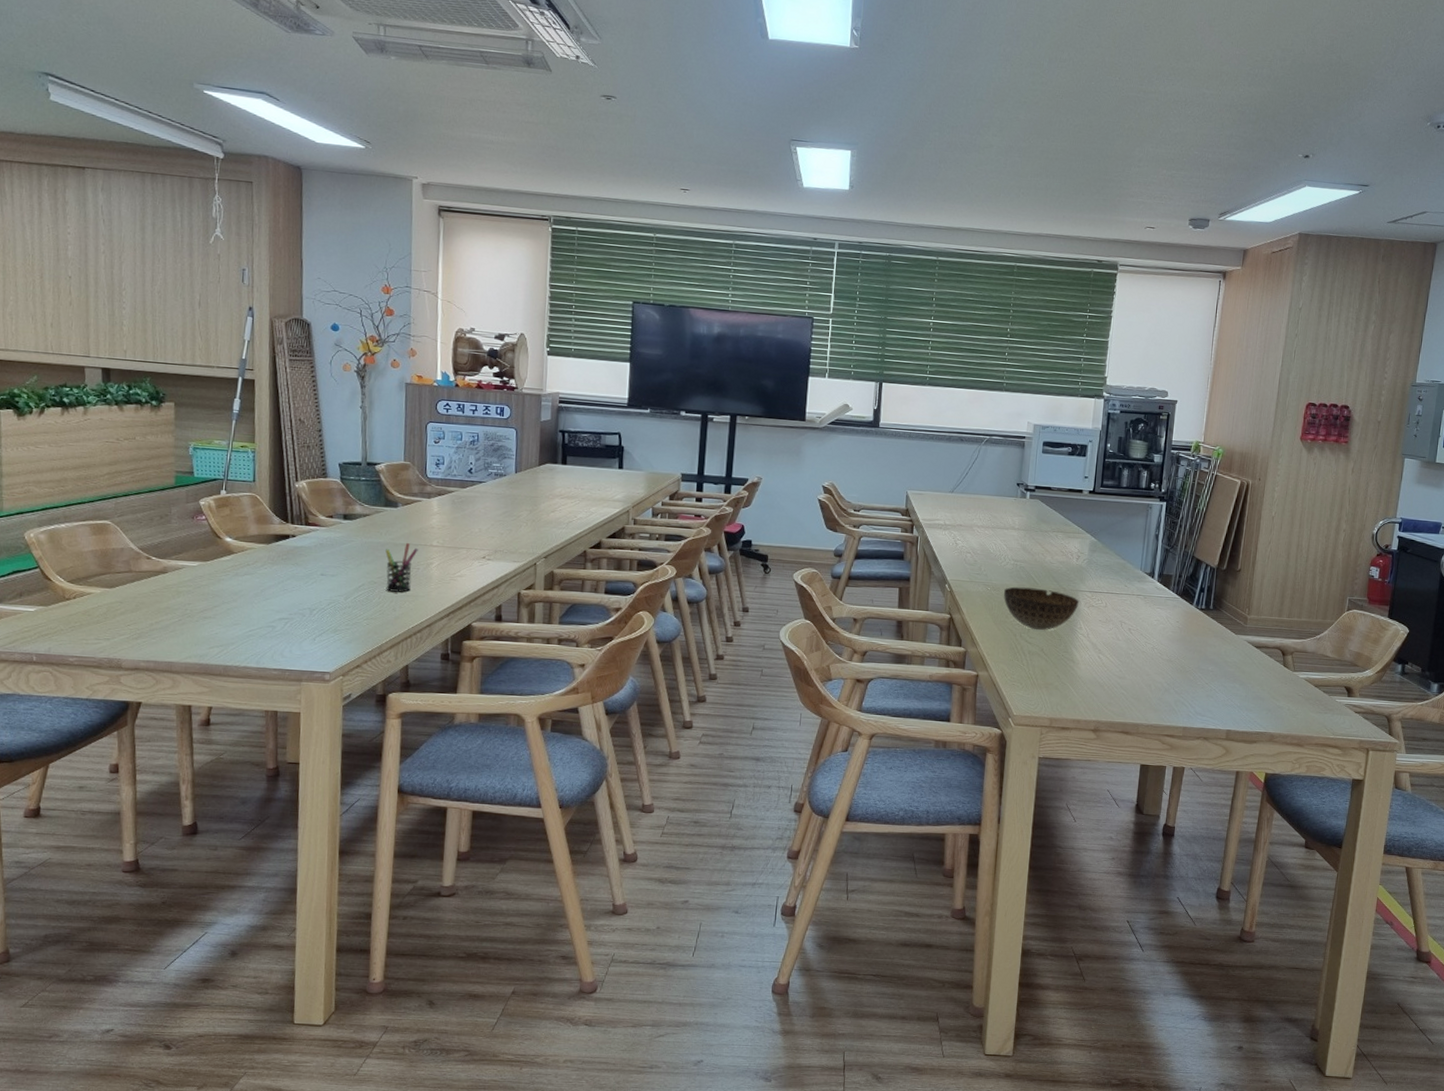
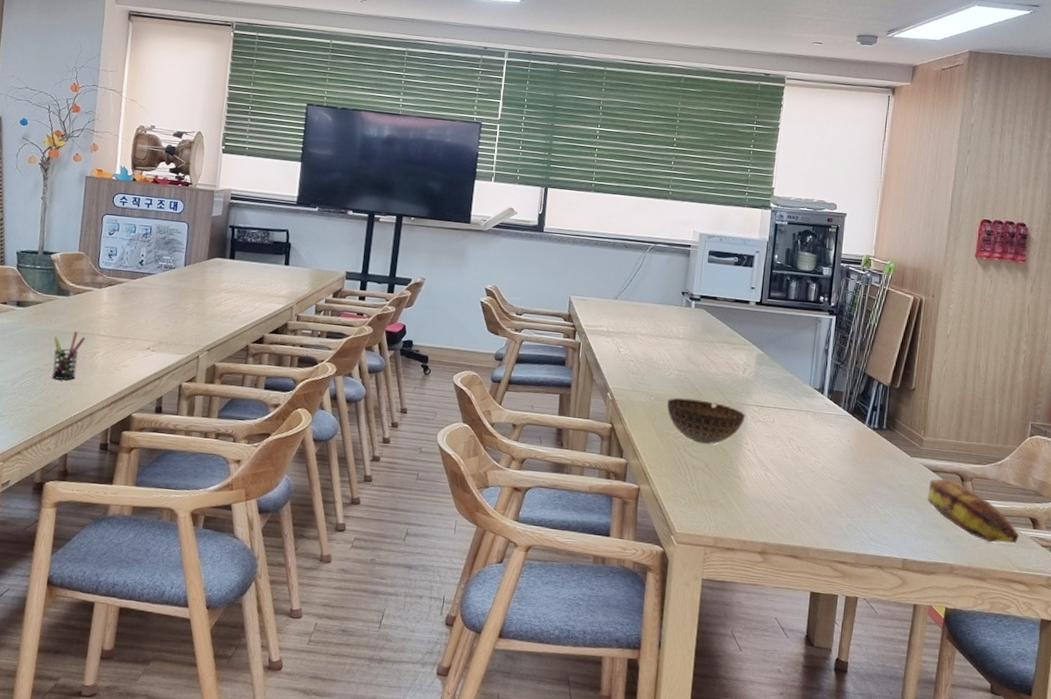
banana: none [1250,653,1335,711] -> present [927,478,1019,543]

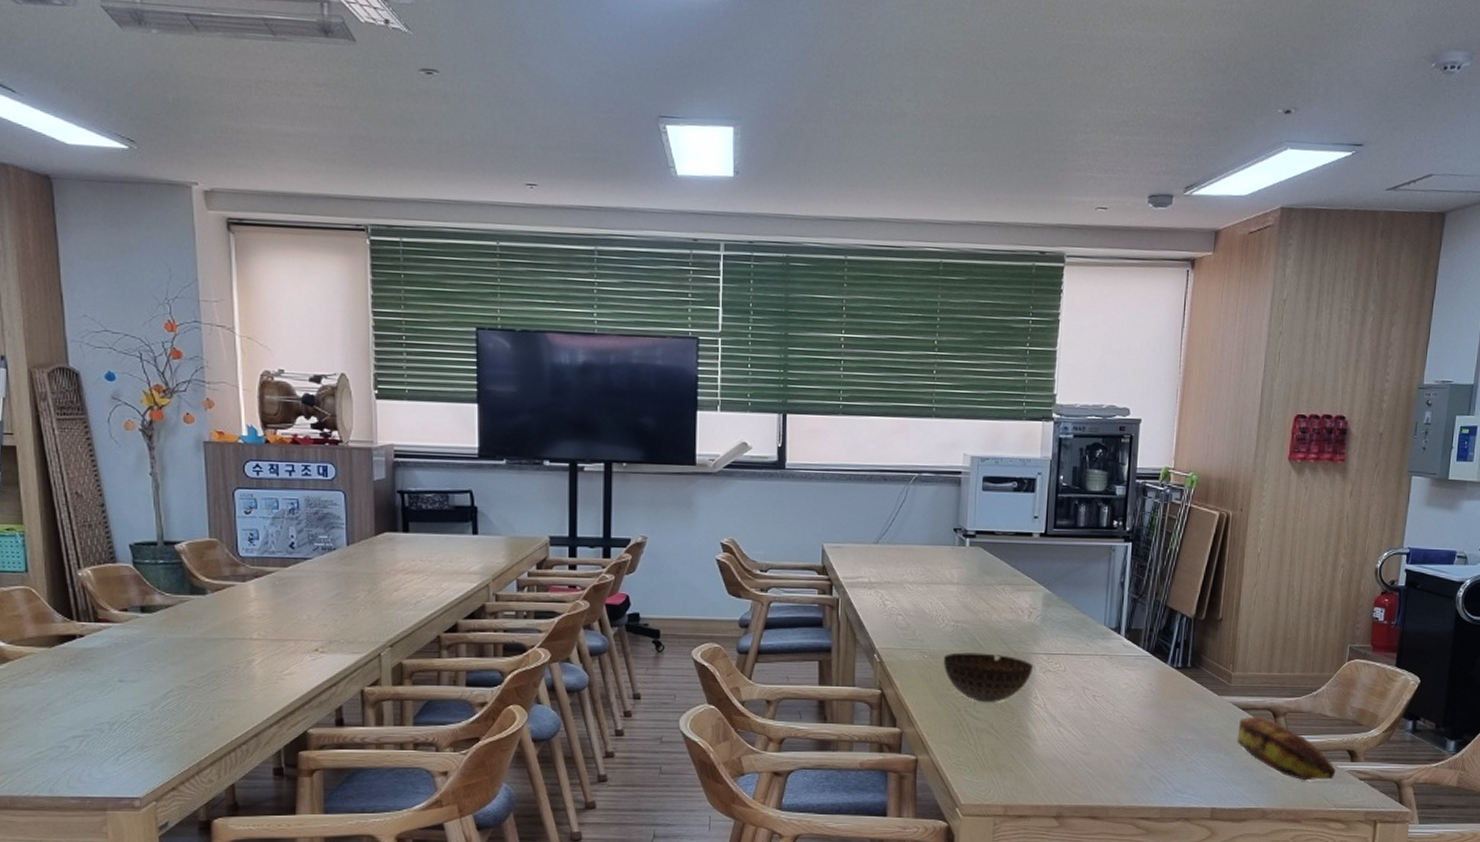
pen holder: present [51,331,86,381] -> none [196,636,236,699]

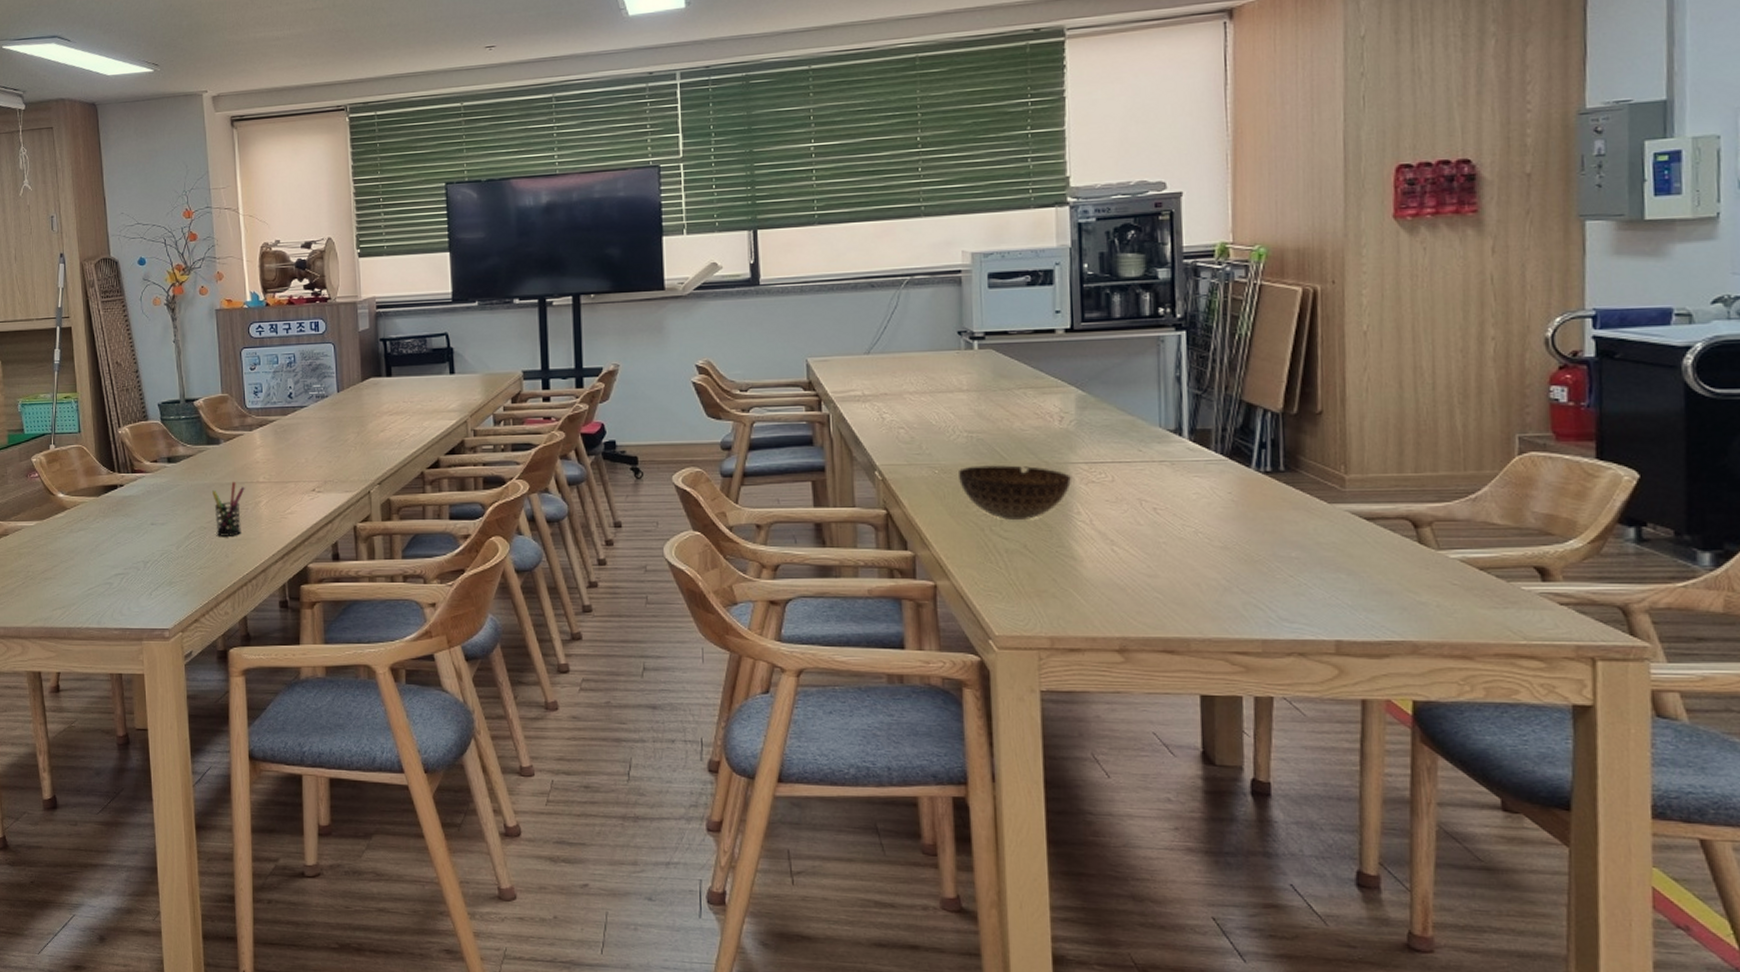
pen holder: none [196,636,236,699] -> present [212,481,245,538]
banana: present [1237,715,1336,781] -> none [1362,526,1520,607]

